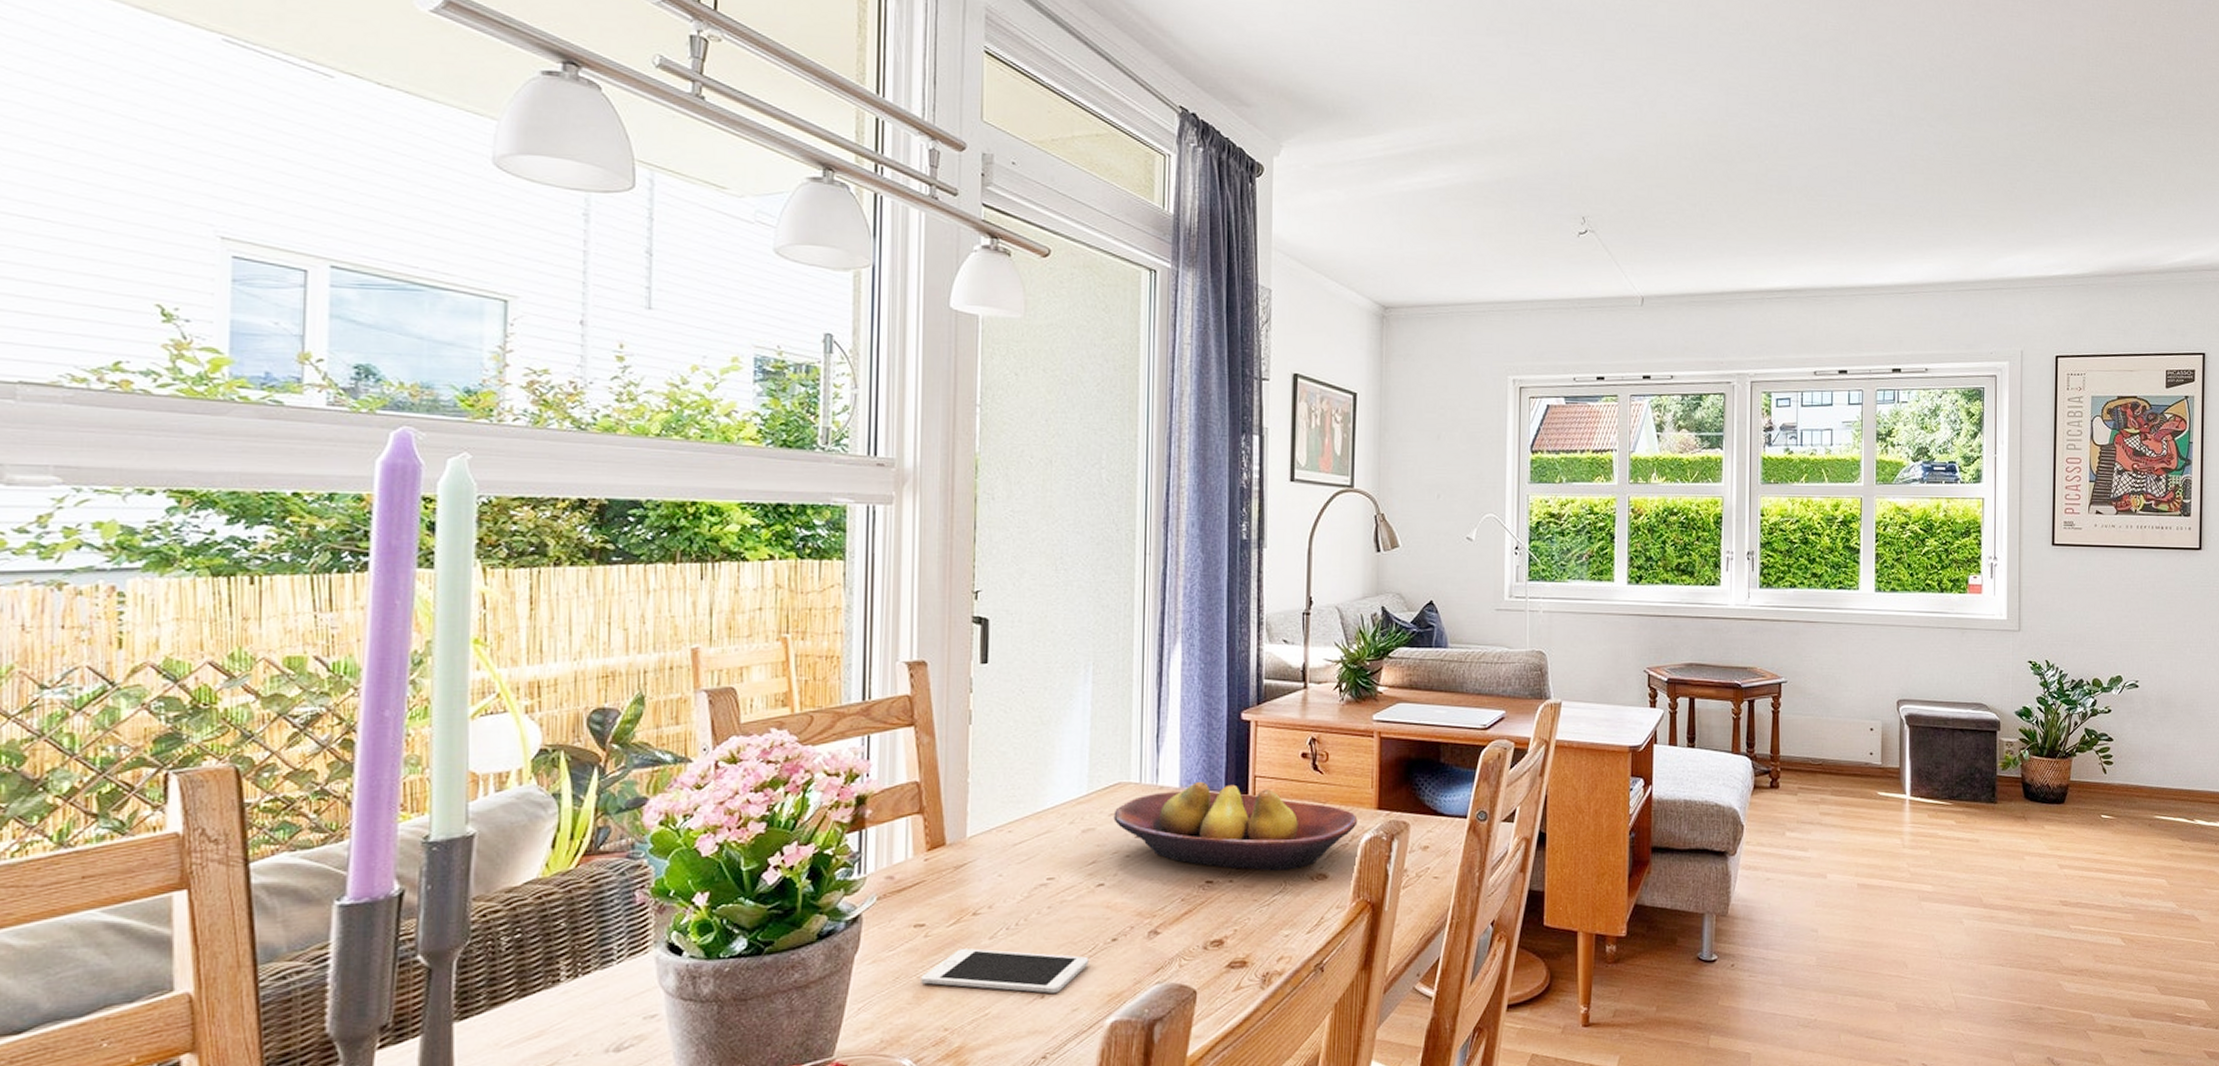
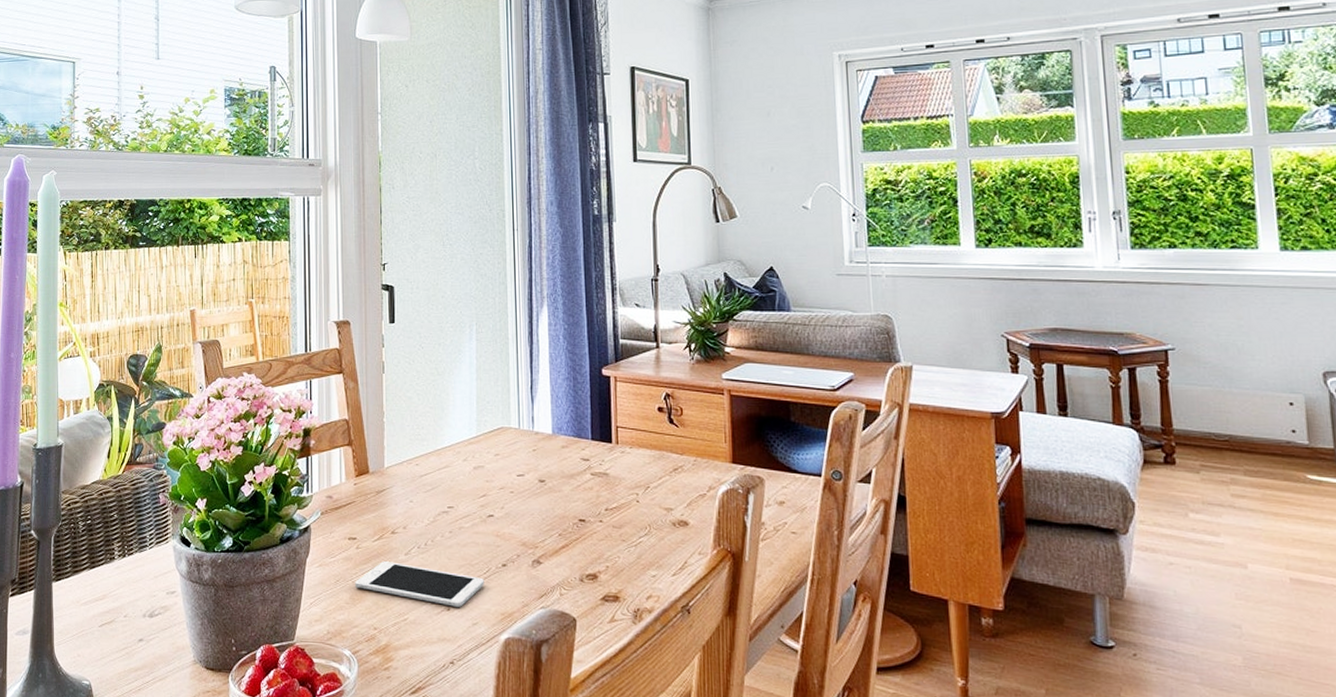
fruit bowl: present [1113,781,1358,871] -> none [498,429,714,515]

